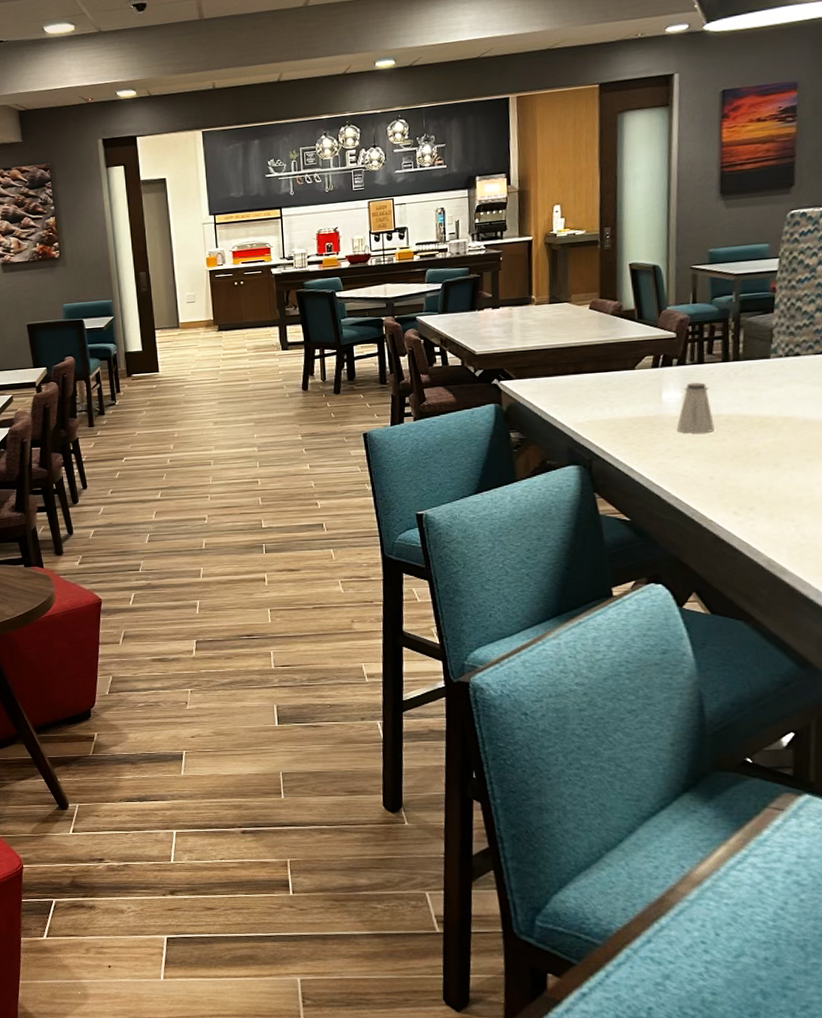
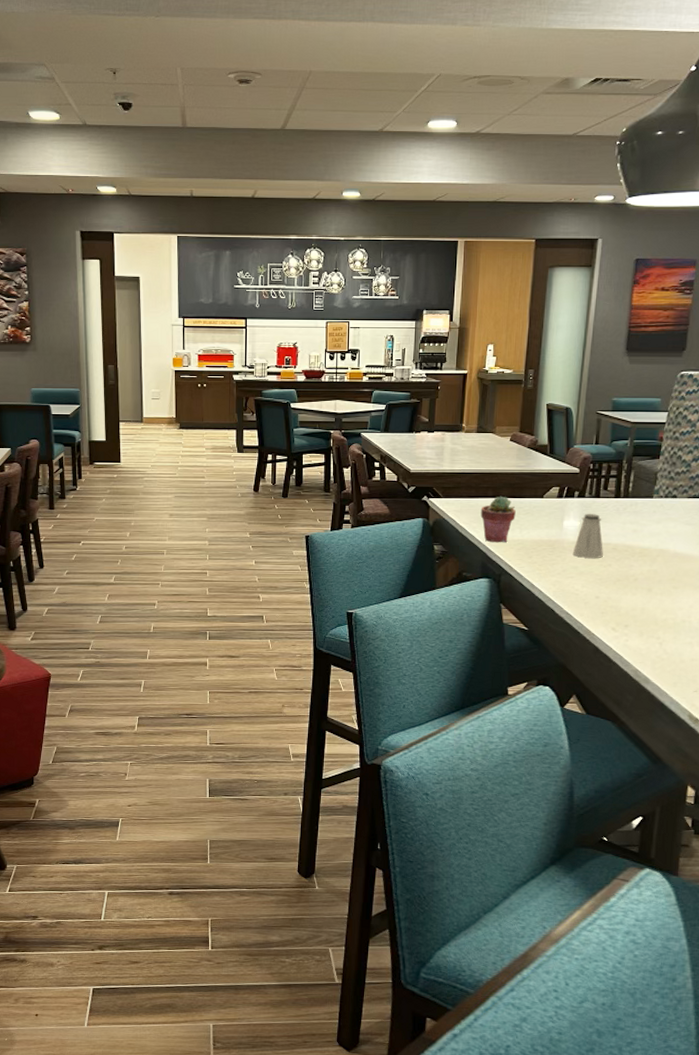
potted succulent: none [561,371,604,425] -> present [480,496,516,543]

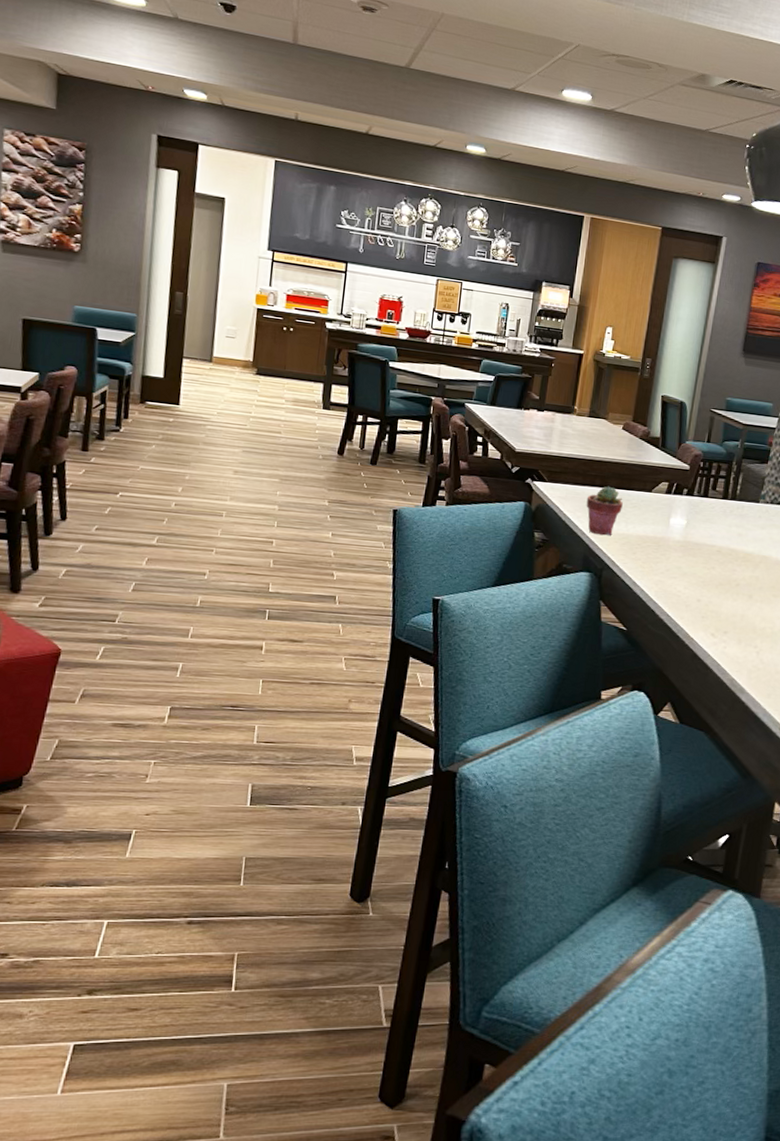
saltshaker: present [572,514,603,558] -> none [677,513,709,560]

